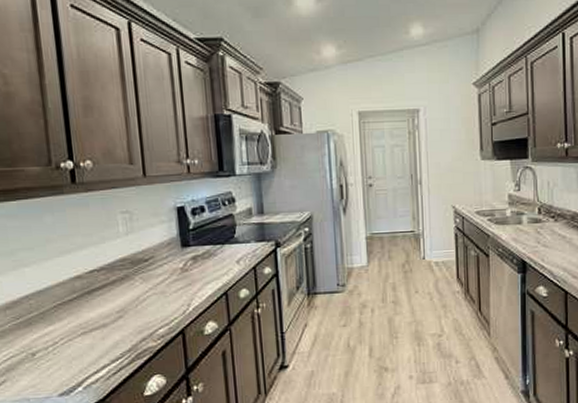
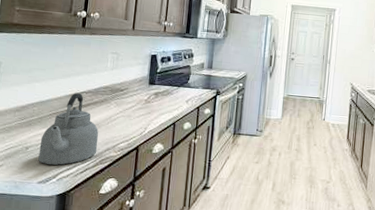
kettle: none [49,272,130,371] -> present [38,93,99,165]

